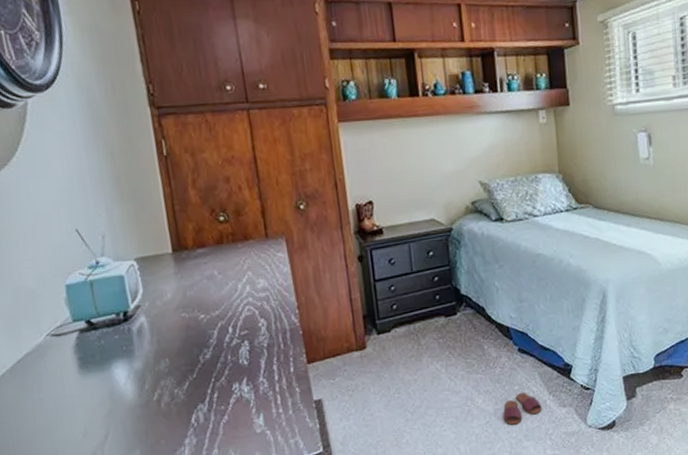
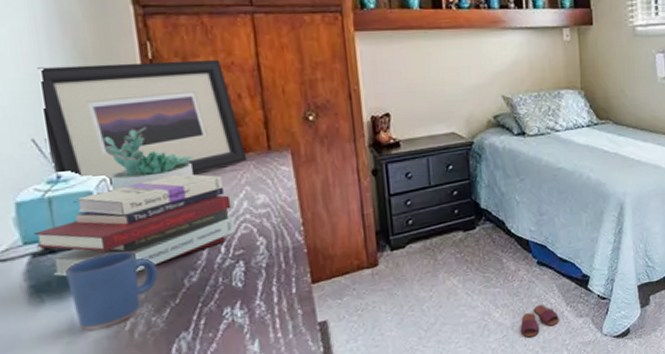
picture frame: none [78,154,249,286] -> present [37,60,248,203]
books: none [81,259,241,351] -> present [34,173,237,277]
mug: none [105,329,178,398] -> present [65,251,158,330]
succulent plant: none [131,217,204,274] -> present [103,127,194,190]

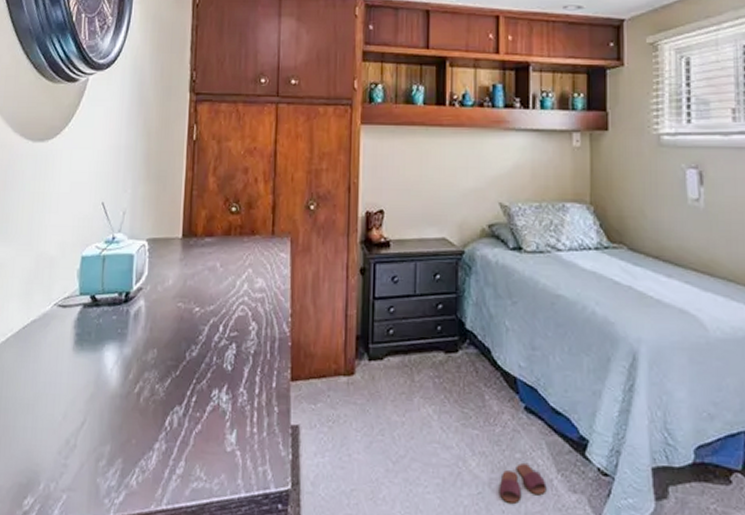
books: present [34,173,237,277] -> none [88,247,235,337]
picture frame: present [37,60,248,203] -> none [110,142,254,263]
mug: present [65,251,158,330] -> none [102,314,168,386]
succulent plant: present [103,127,194,190] -> none [147,201,213,256]

